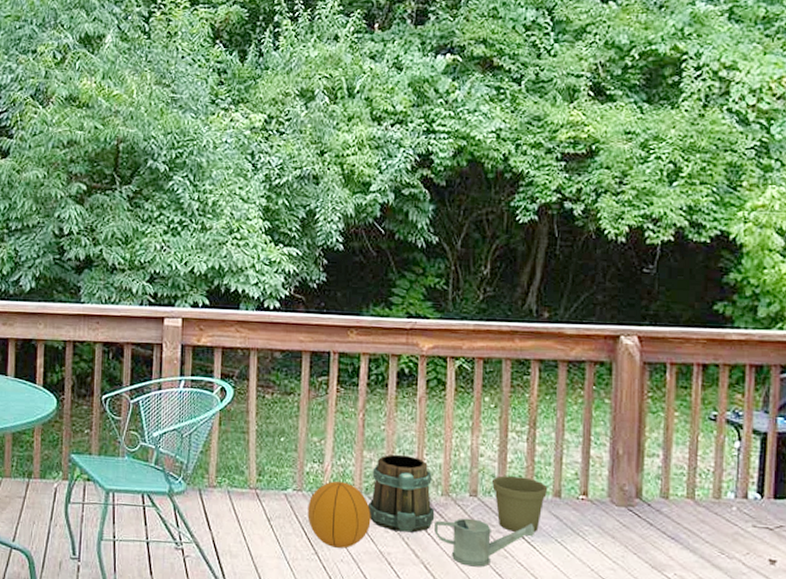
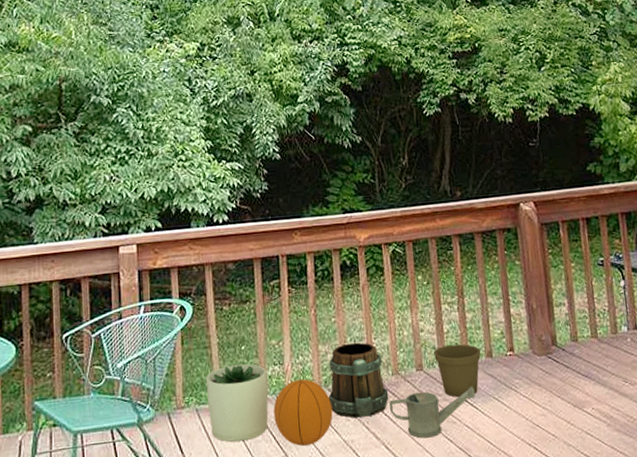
planter: none [240,454,304,531] -> present [206,364,269,442]

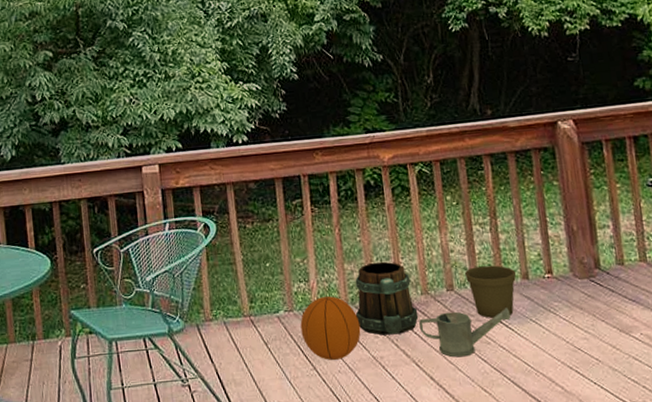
planter: present [206,364,269,442] -> none [232,280,296,354]

